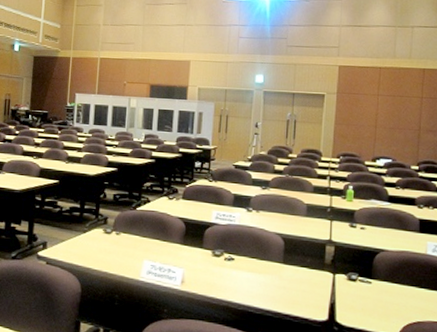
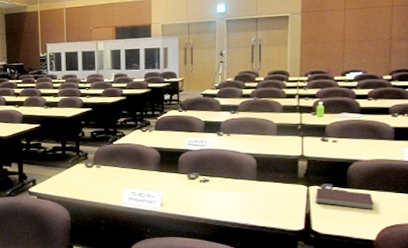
notebook: none [341,276,398,305] -> present [316,187,374,210]

